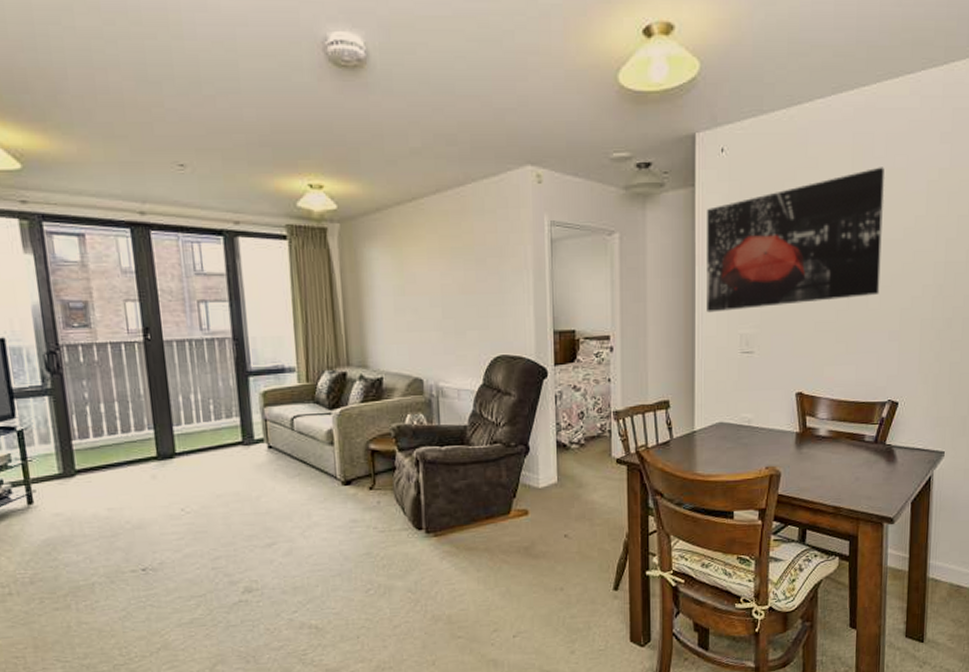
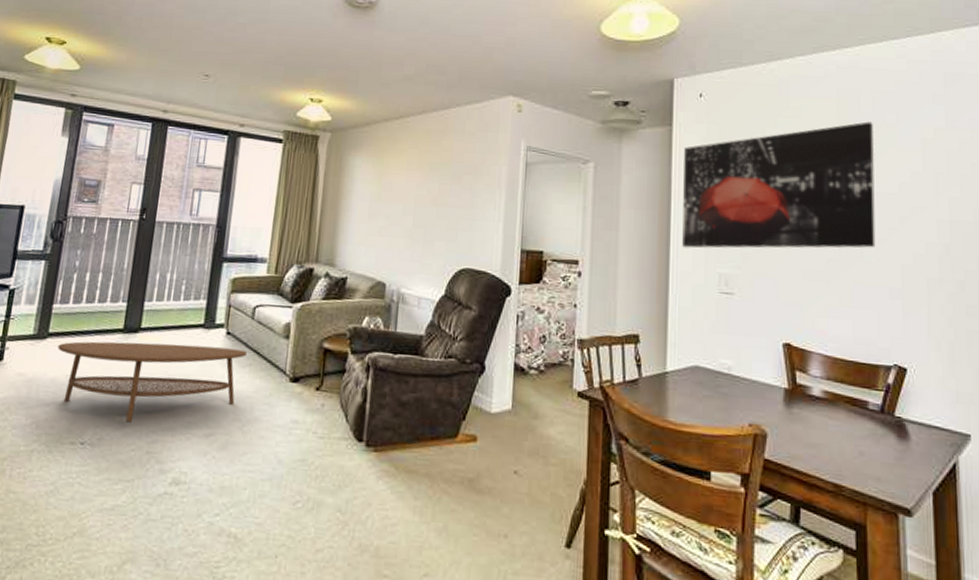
coffee table: none [90,461,294,544] -> present [57,341,248,423]

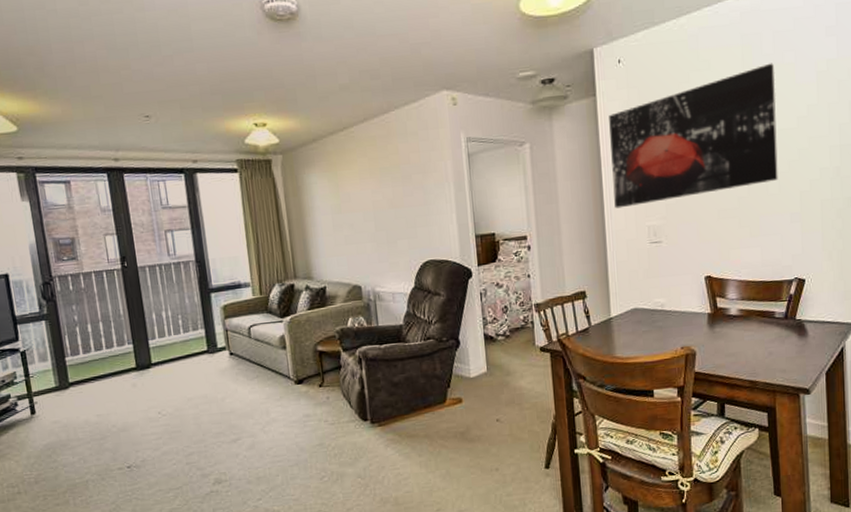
coffee table: present [57,341,248,423] -> none [81,365,253,443]

